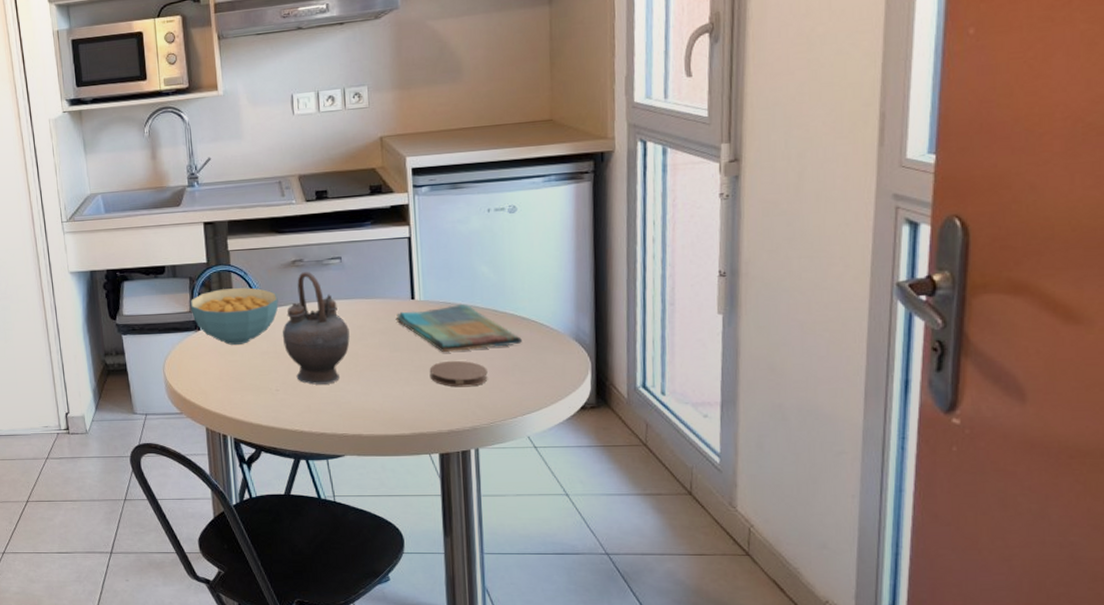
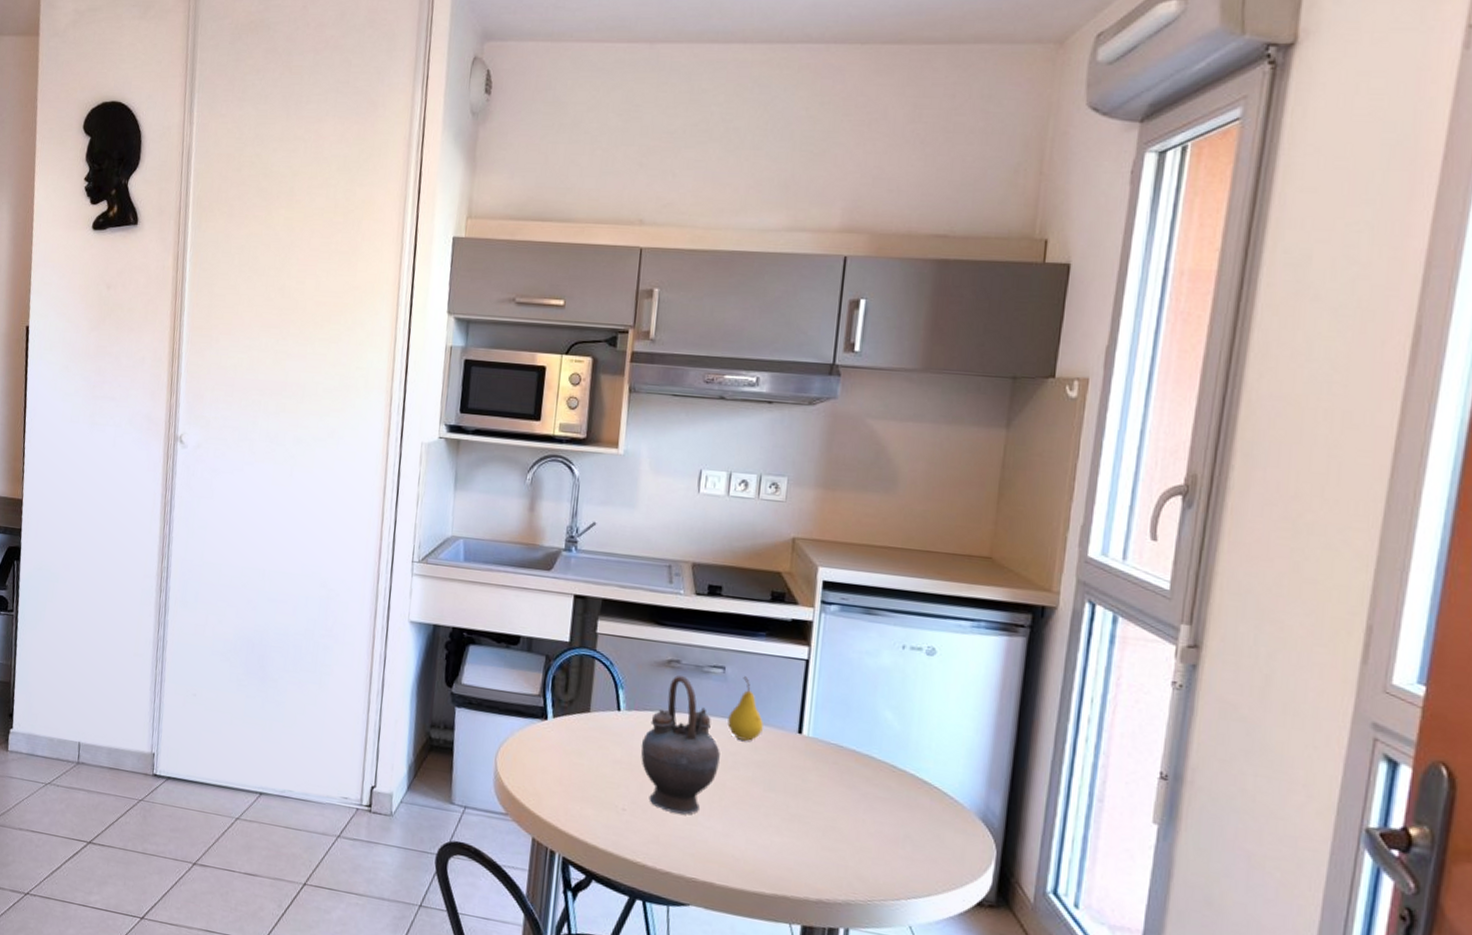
cereal bowl: present [190,287,279,345] -> none [541,676,644,747]
fruit: none [351,261,381,314] -> present [727,676,763,741]
dish towel: present [395,304,522,352] -> none [776,745,920,812]
coaster: present [429,360,488,387] -> none [805,814,874,852]

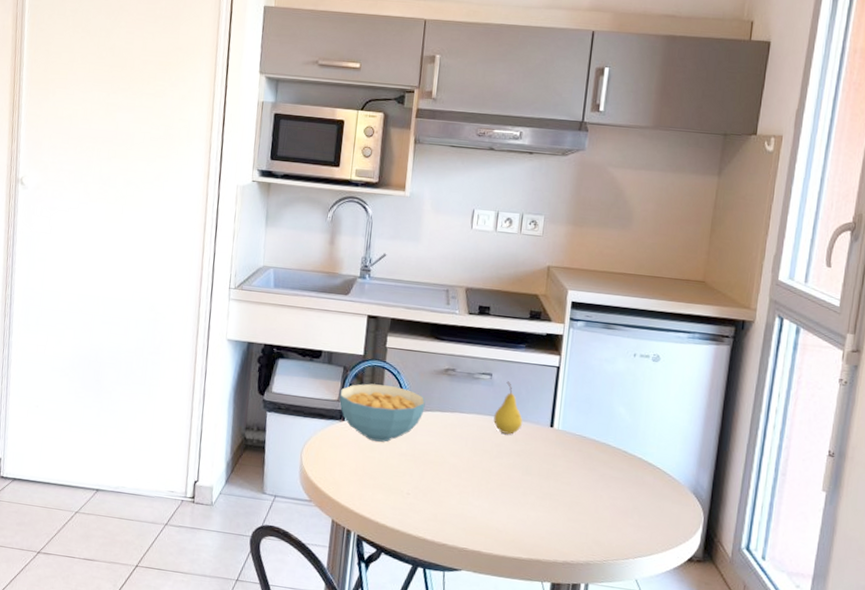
cereal bowl: none [541,676,644,747] -> present [339,383,425,442]
teapot: present [641,674,720,815] -> none [422,381,488,497]

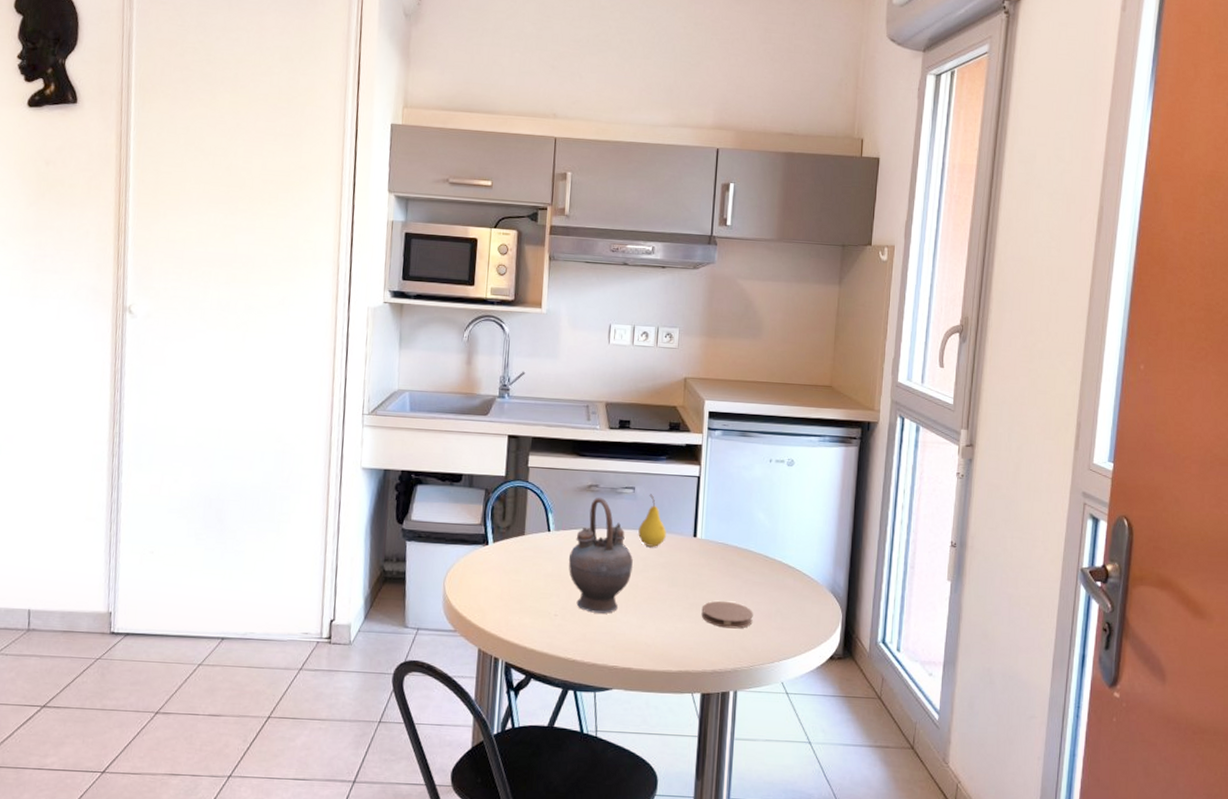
cereal bowl: present [339,383,425,442] -> none [482,505,570,564]
teapot: none [422,381,488,497] -> present [568,497,633,614]
coaster: none [554,492,609,522] -> present [701,600,753,629]

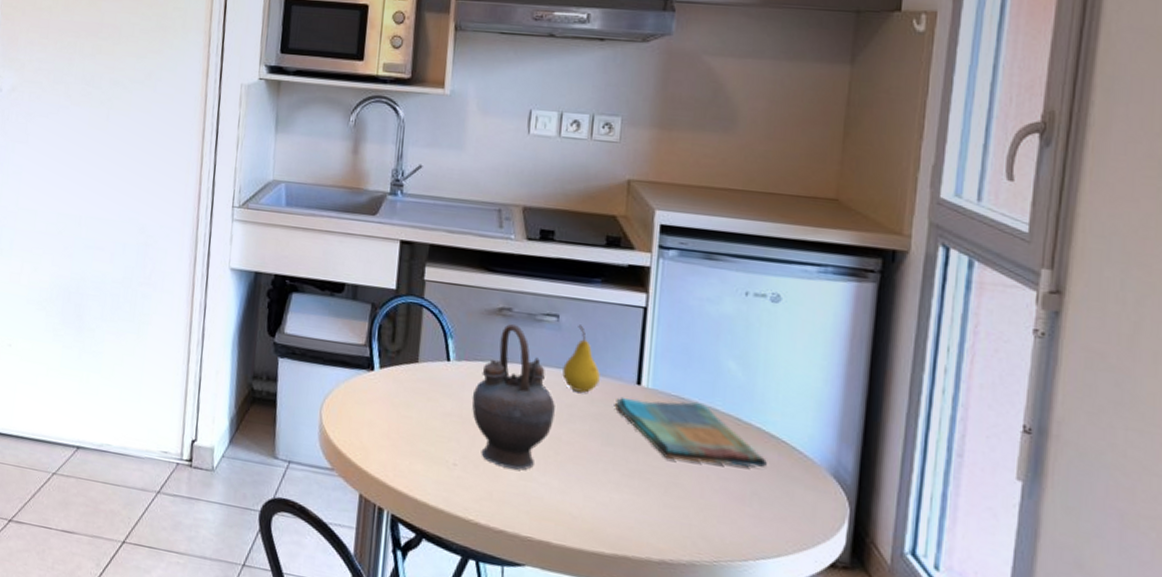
dish towel: none [677,547,786,592] -> present [614,396,767,468]
coaster: present [701,600,753,629] -> none [645,470,719,510]

